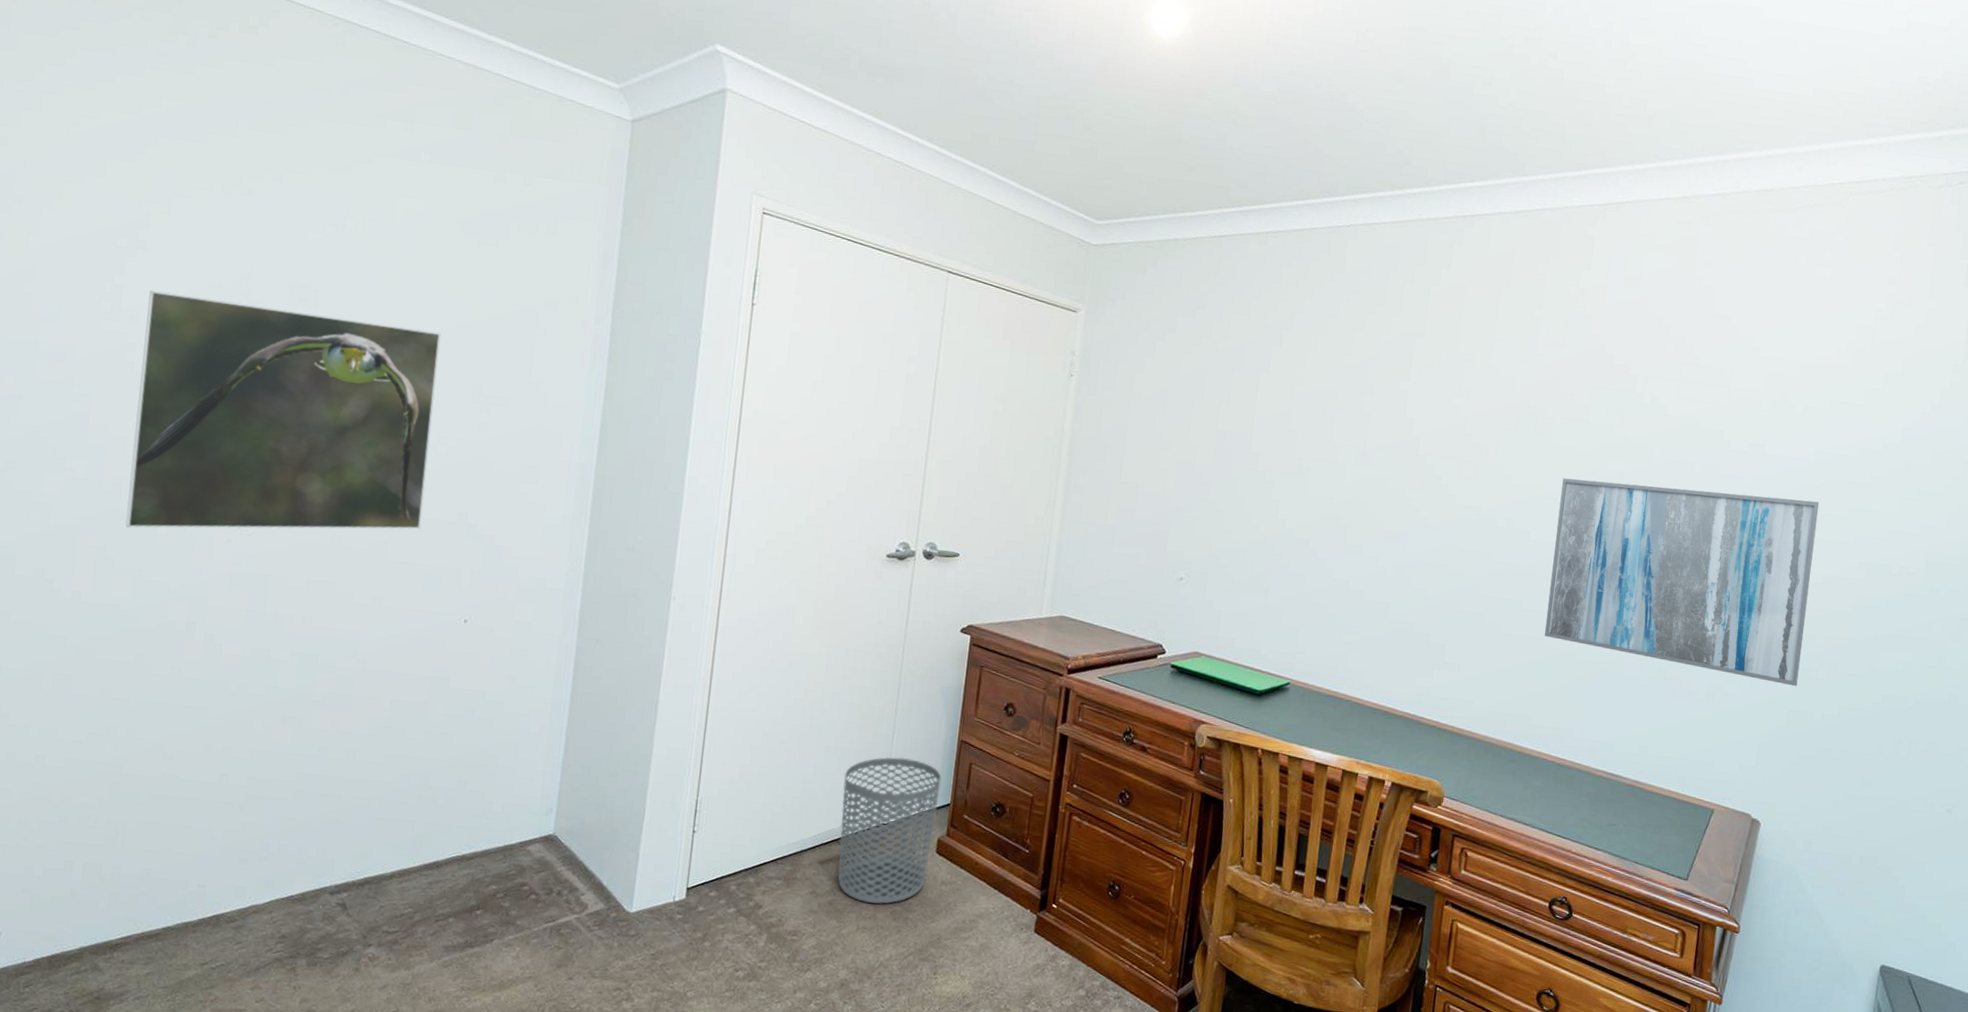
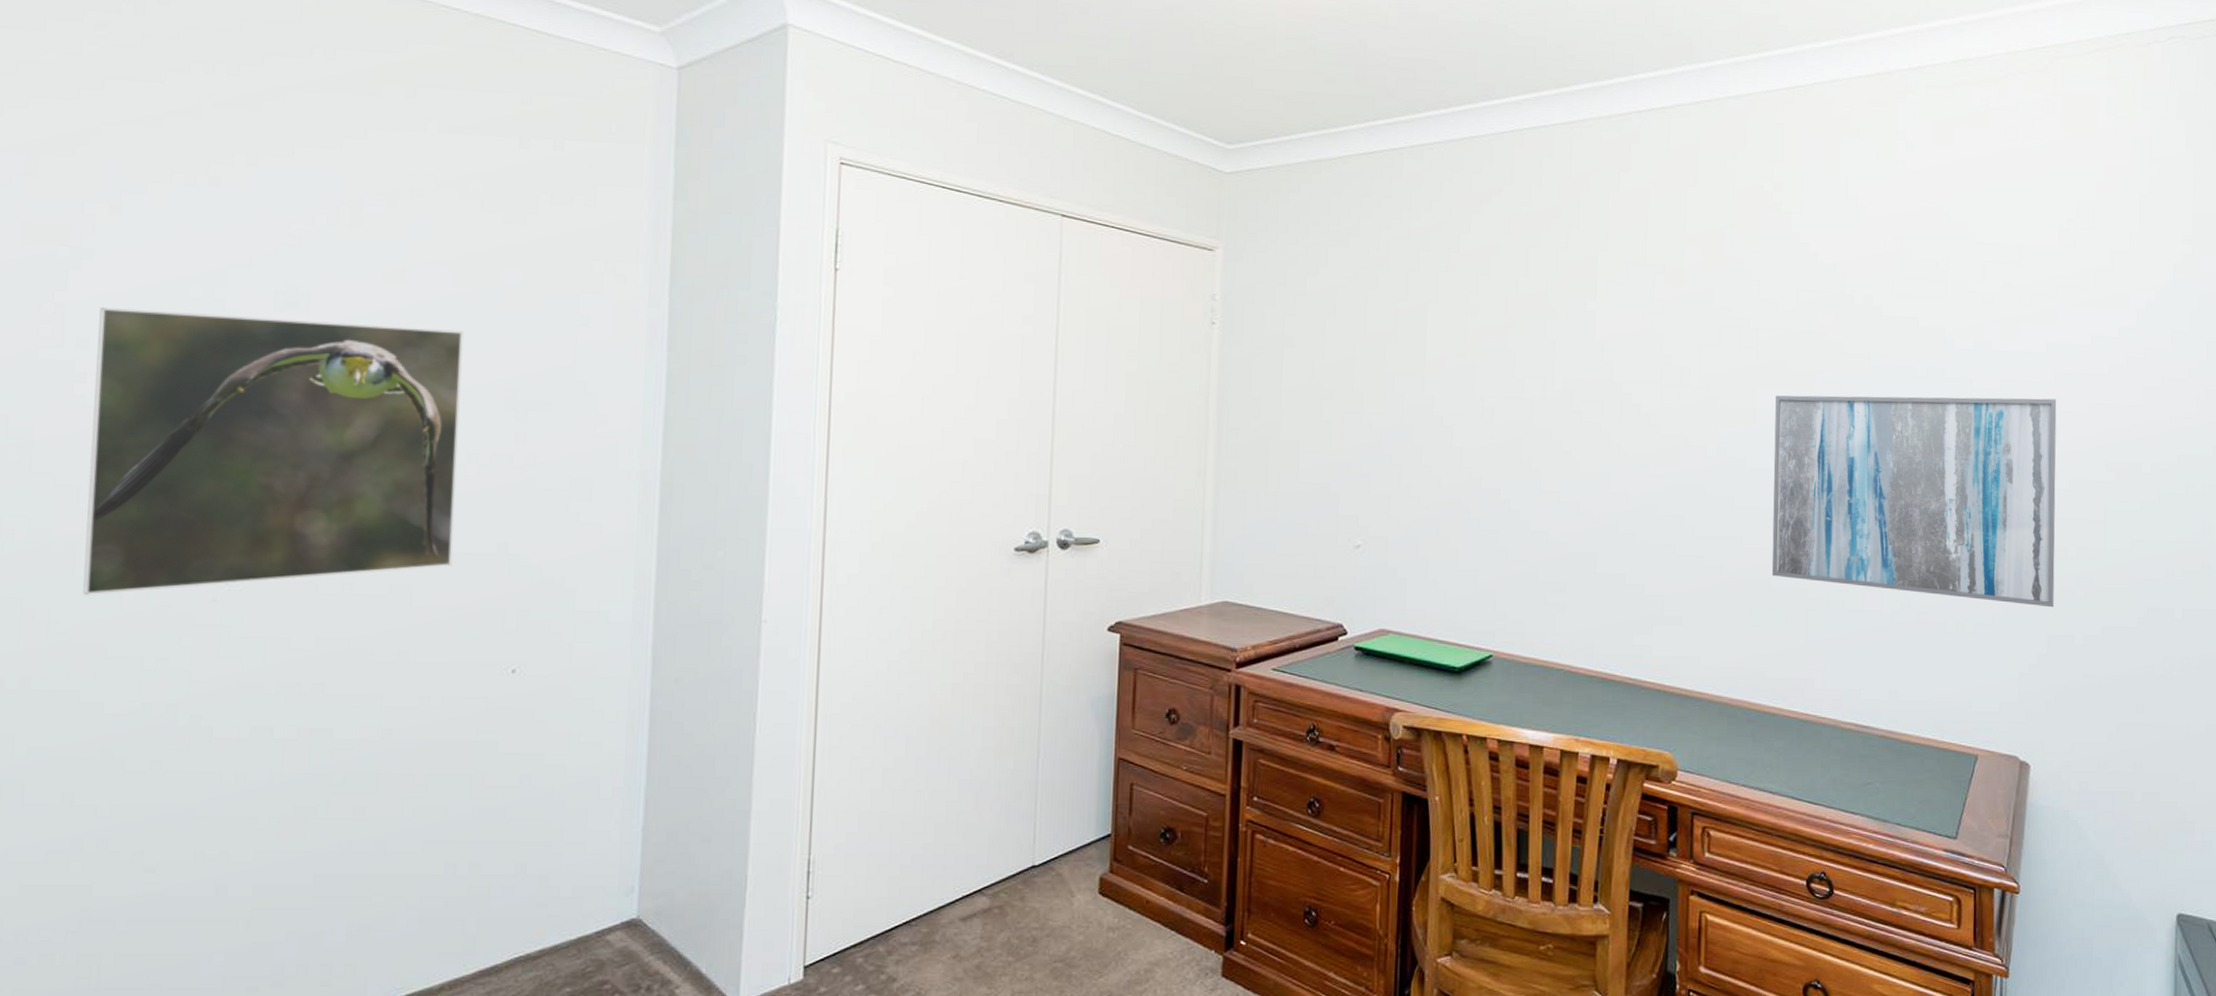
waste bin: present [837,757,942,904] -> none [983,784,1099,961]

